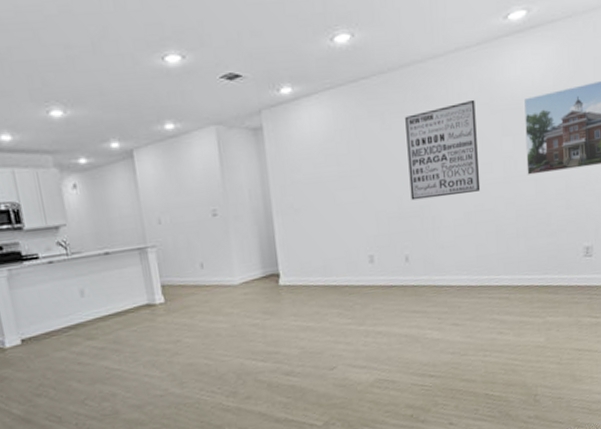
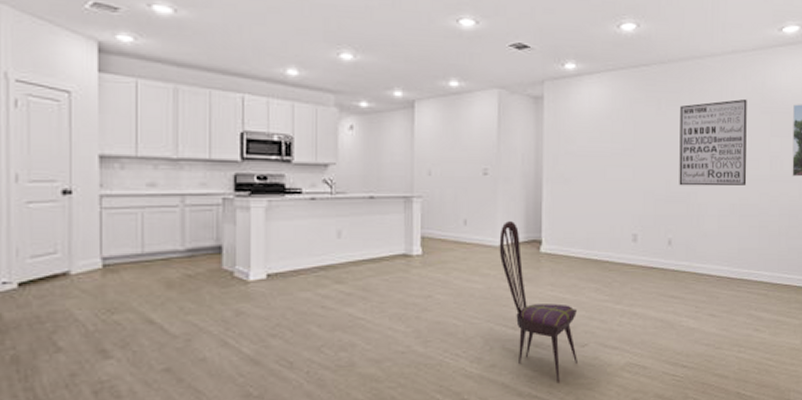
dining chair: none [237,258,328,407] -> present [499,221,577,384]

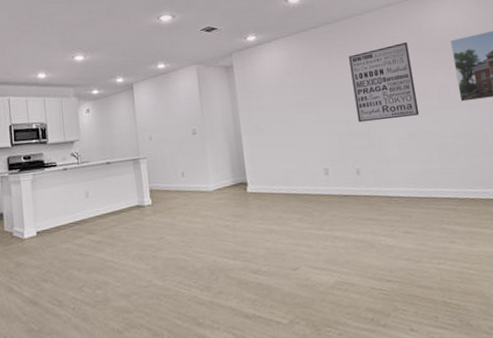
dining chair: present [499,221,577,384] -> none [212,169,292,304]

